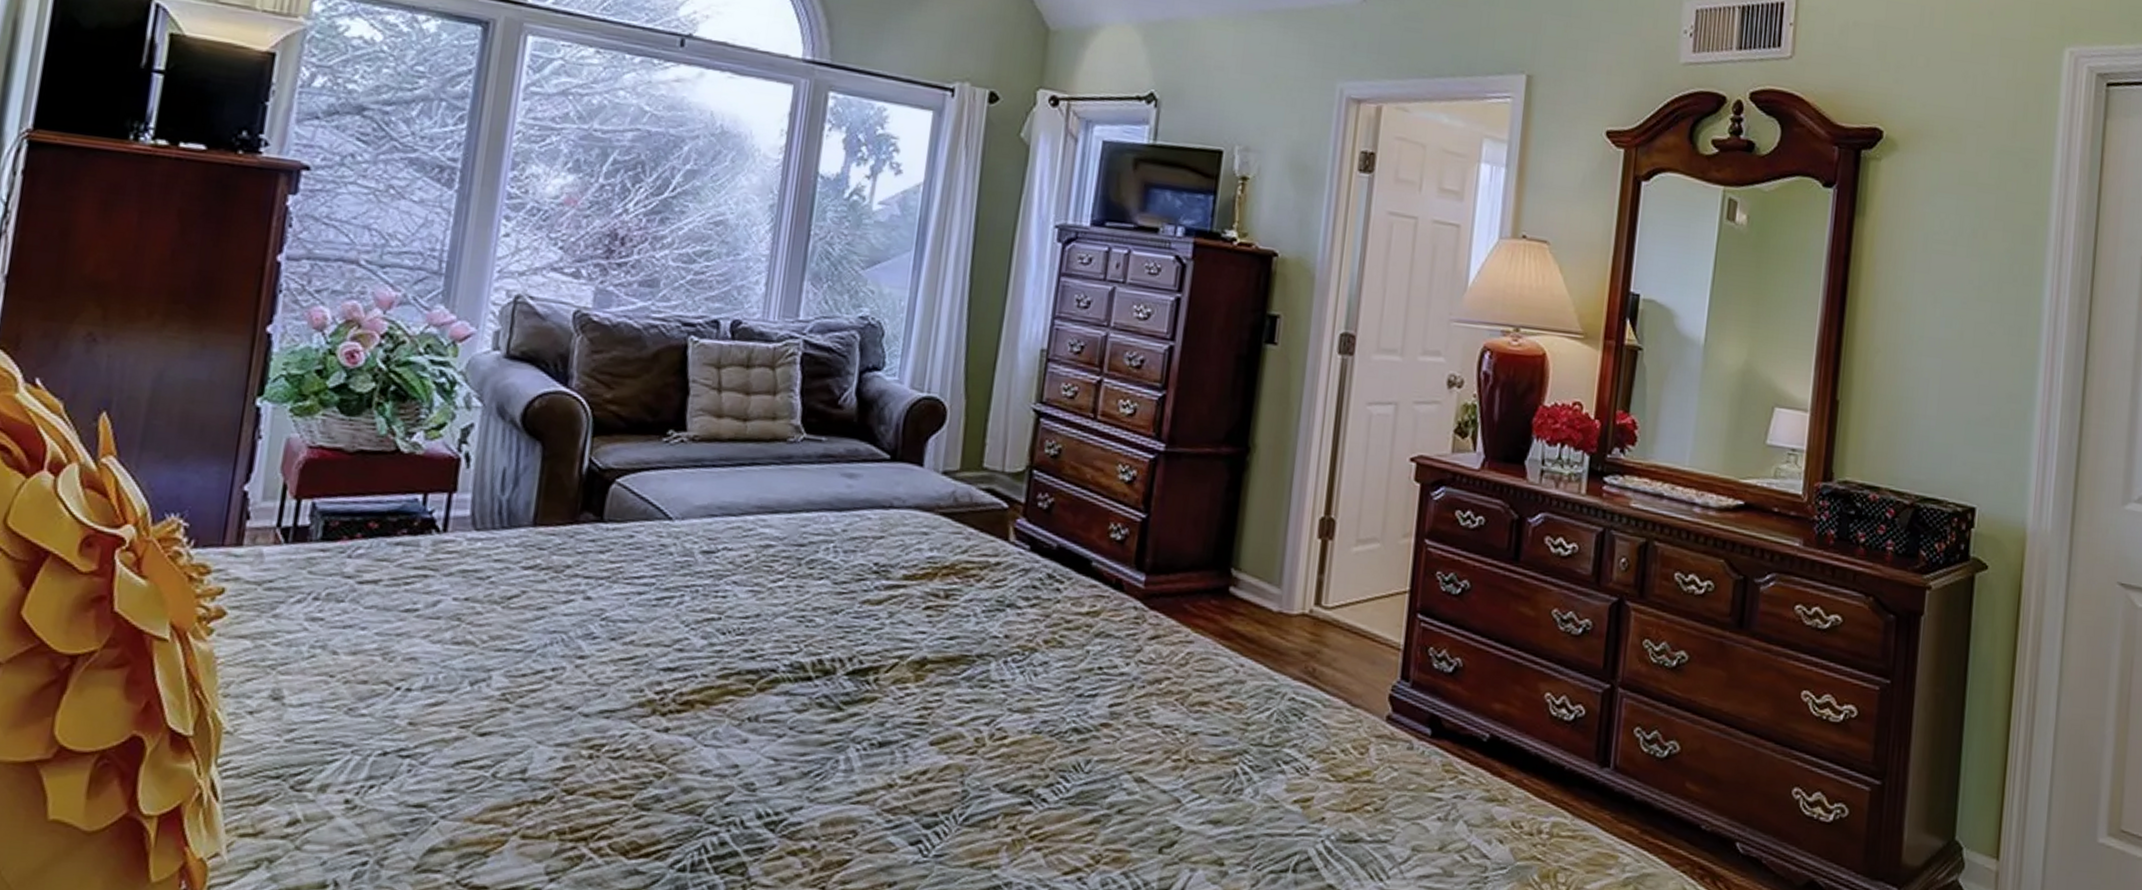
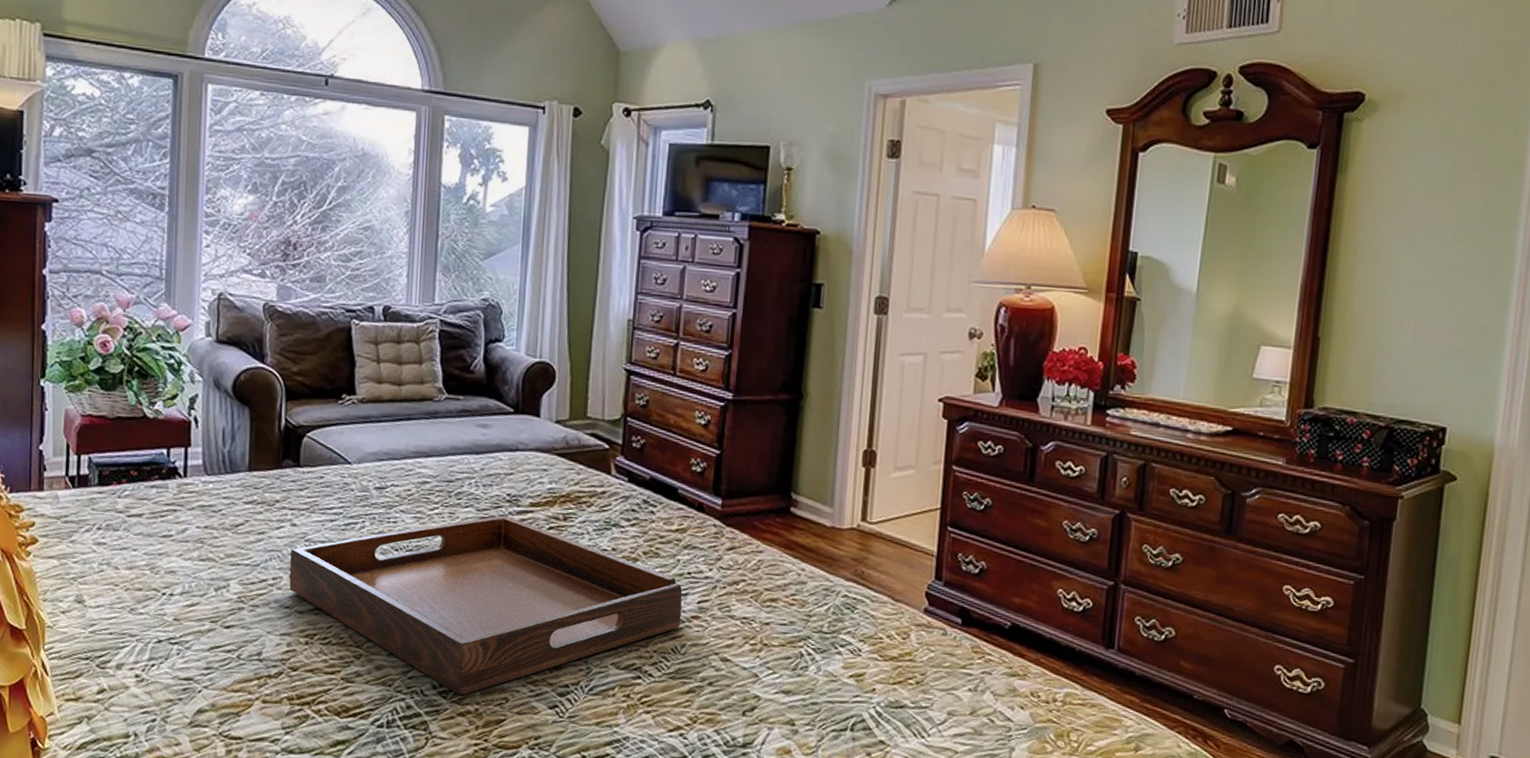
serving tray: none [573,591,1091,828] -> present [289,516,683,696]

